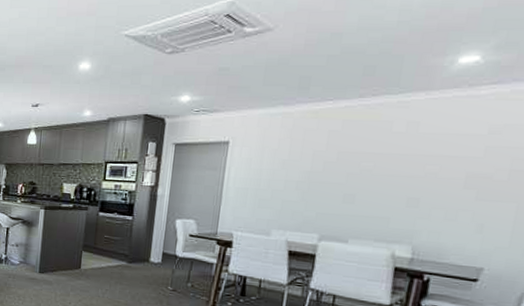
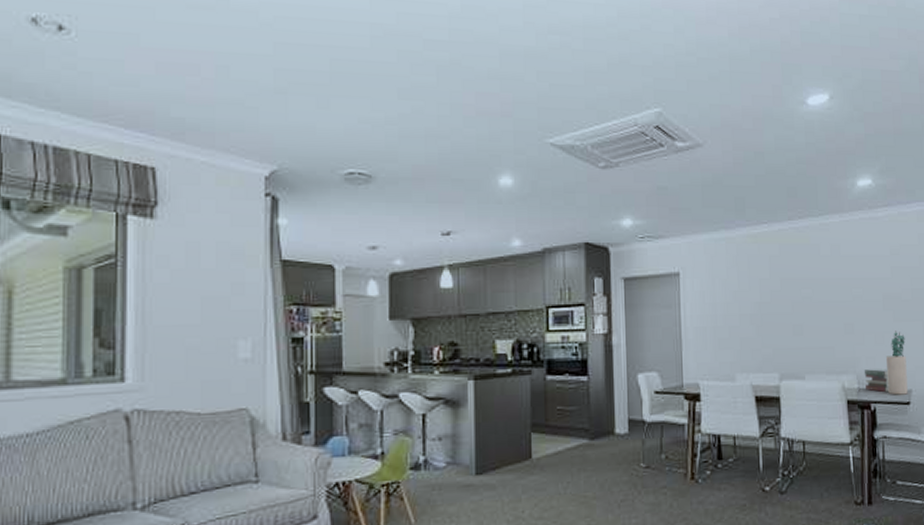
books: none [421,242,456,267] -> present [864,369,889,393]
vase: none [450,209,488,272] -> present [885,330,908,395]

